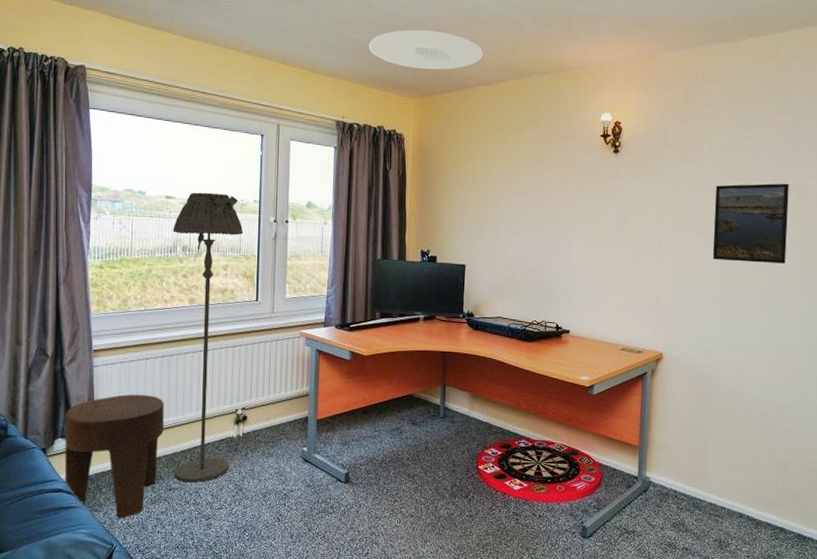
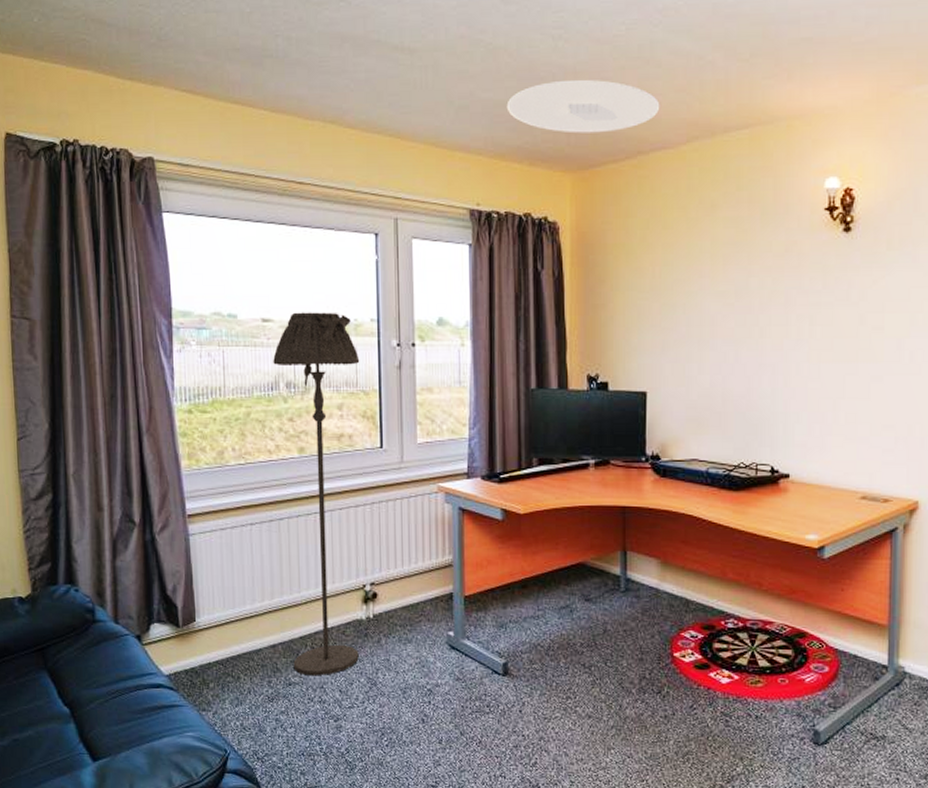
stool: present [64,394,165,519] -> none [160,567,278,720]

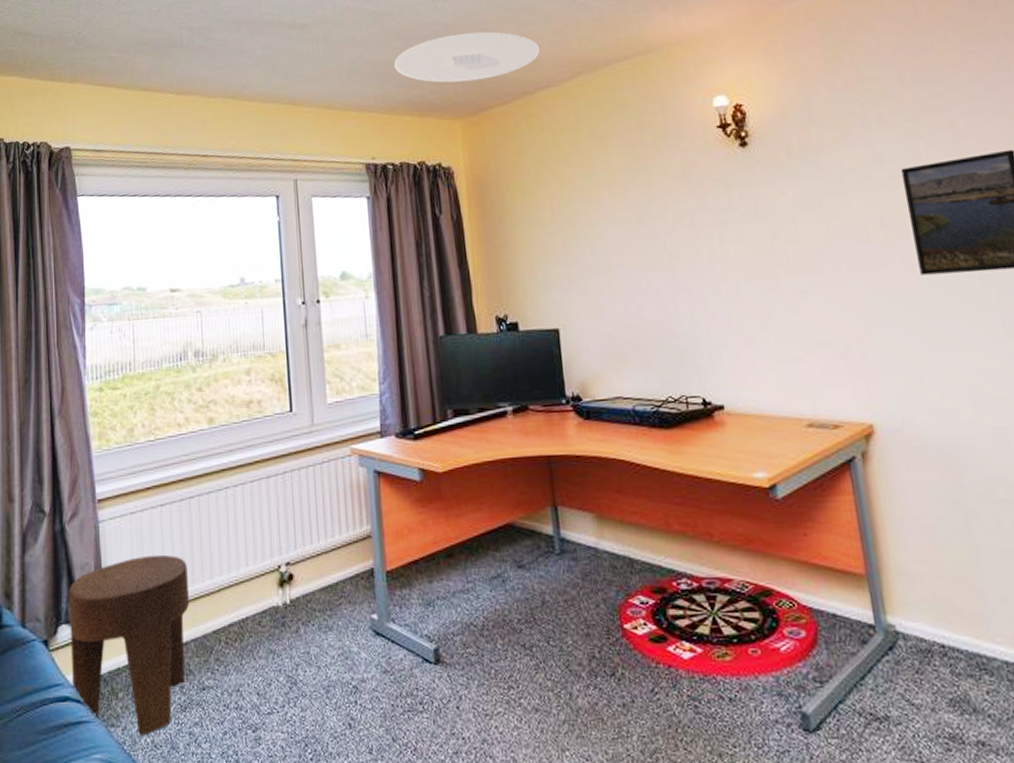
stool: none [160,567,278,720] -> present [68,554,190,736]
floor lamp: present [273,312,360,676] -> none [181,277,277,677]

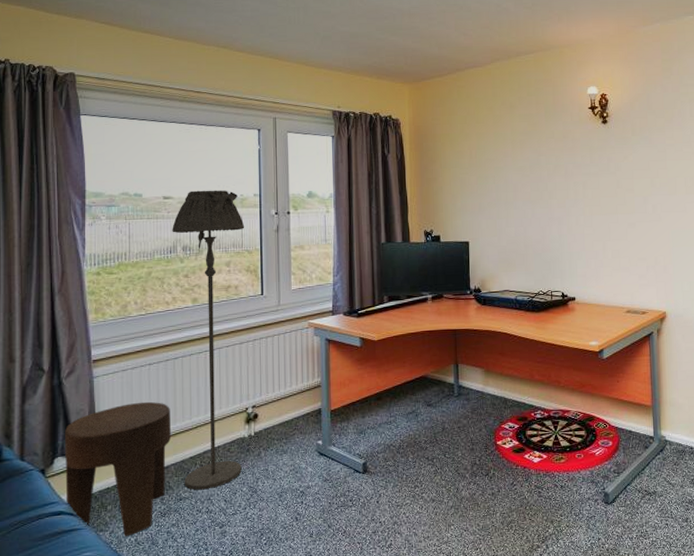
floor lamp: none [181,277,277,677] -> present [172,190,245,490]
ceiling light: present [394,31,541,83] -> none [359,19,471,56]

